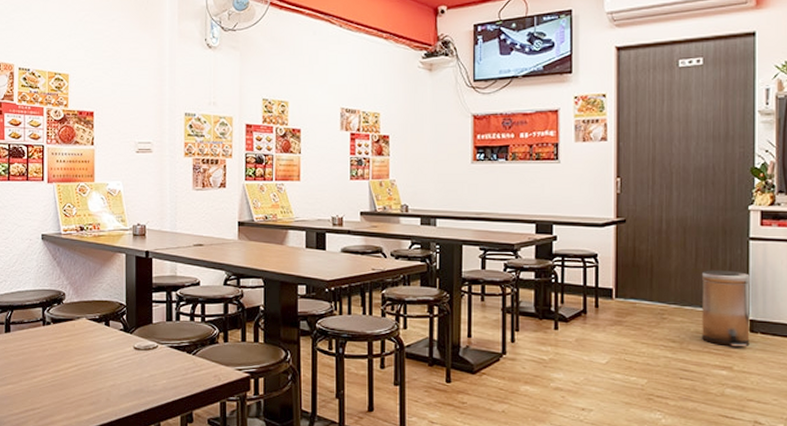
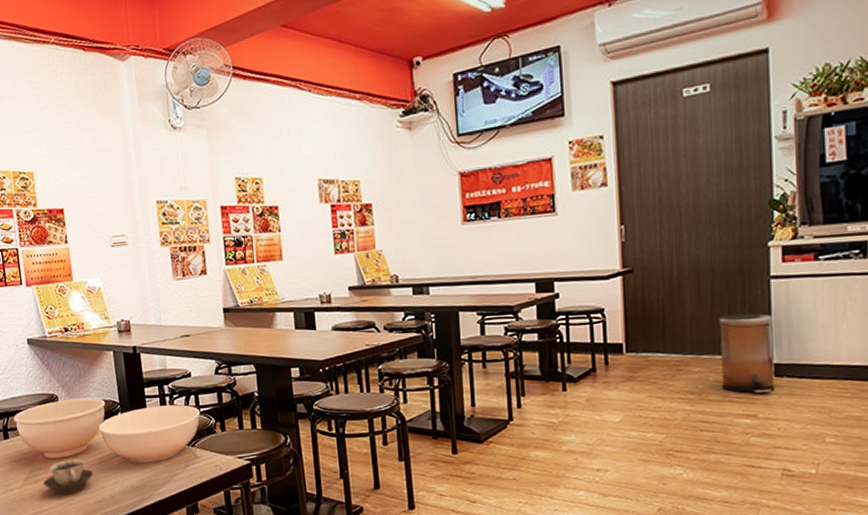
soup bowl: none [18,297,112,356] -> present [13,398,106,458]
cup: none [39,357,92,395] -> present [43,458,94,496]
bowl: none [102,311,205,368] -> present [98,405,201,463]

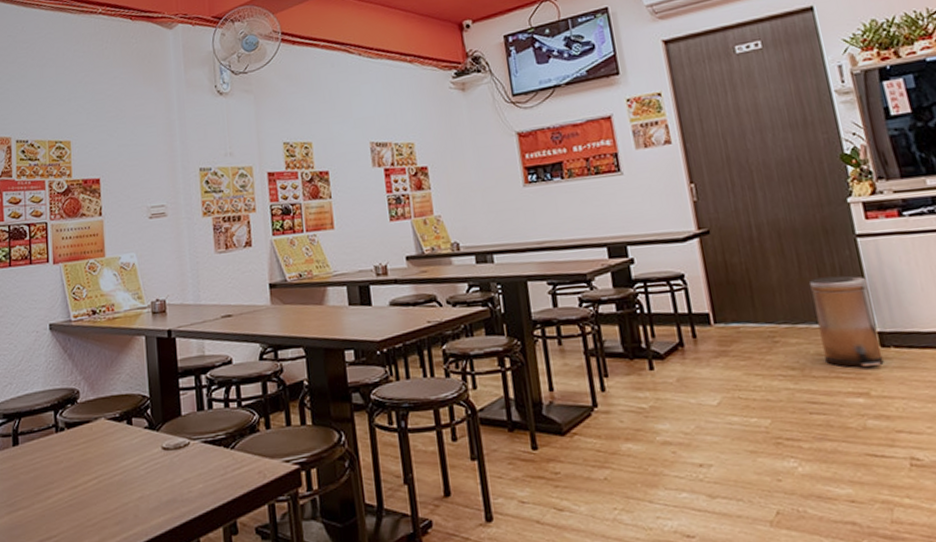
soup bowl: present [13,398,106,458] -> none [26,392,134,469]
cup: present [43,458,94,496] -> none [55,467,115,516]
bowl: present [98,405,201,463] -> none [124,397,242,472]

